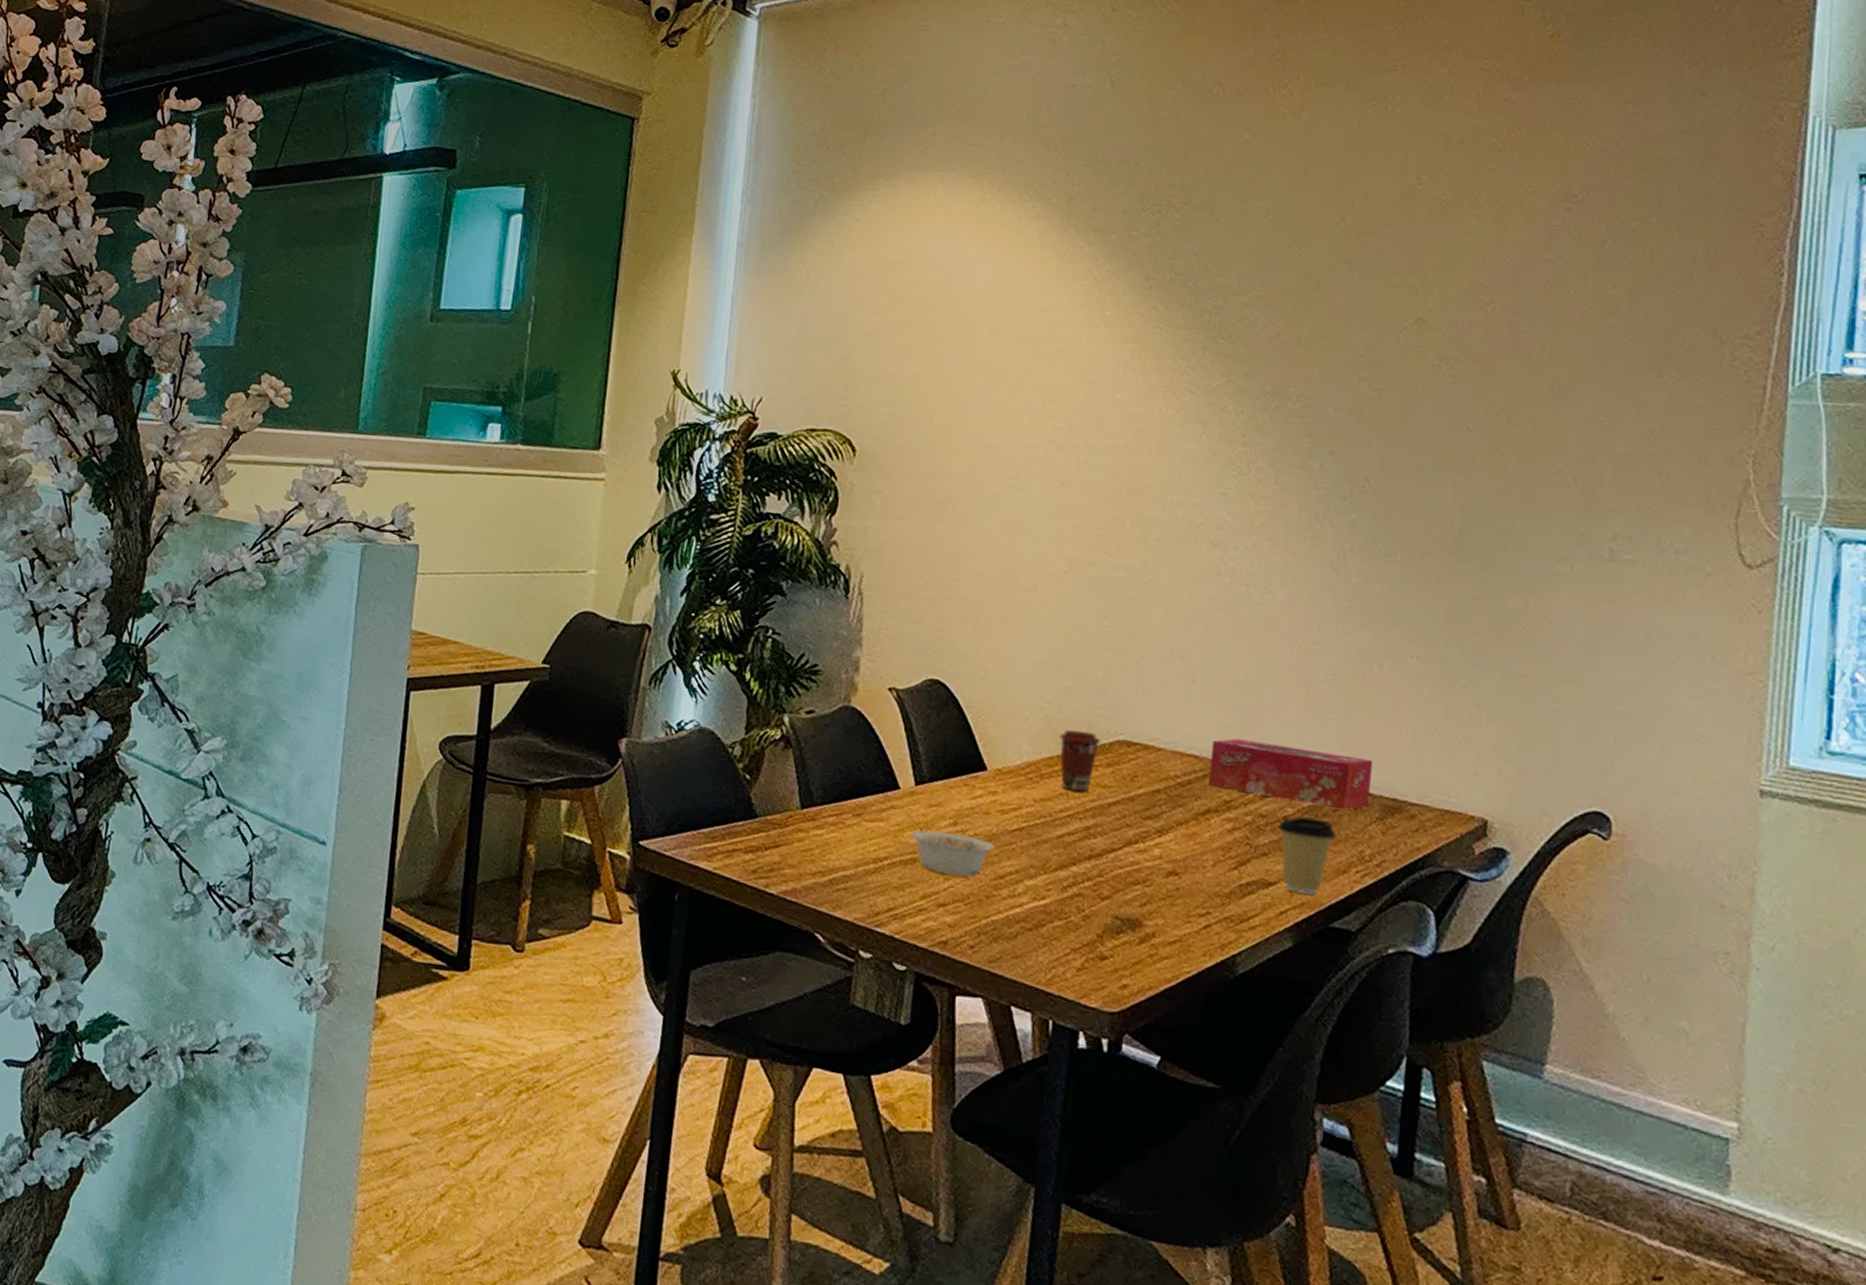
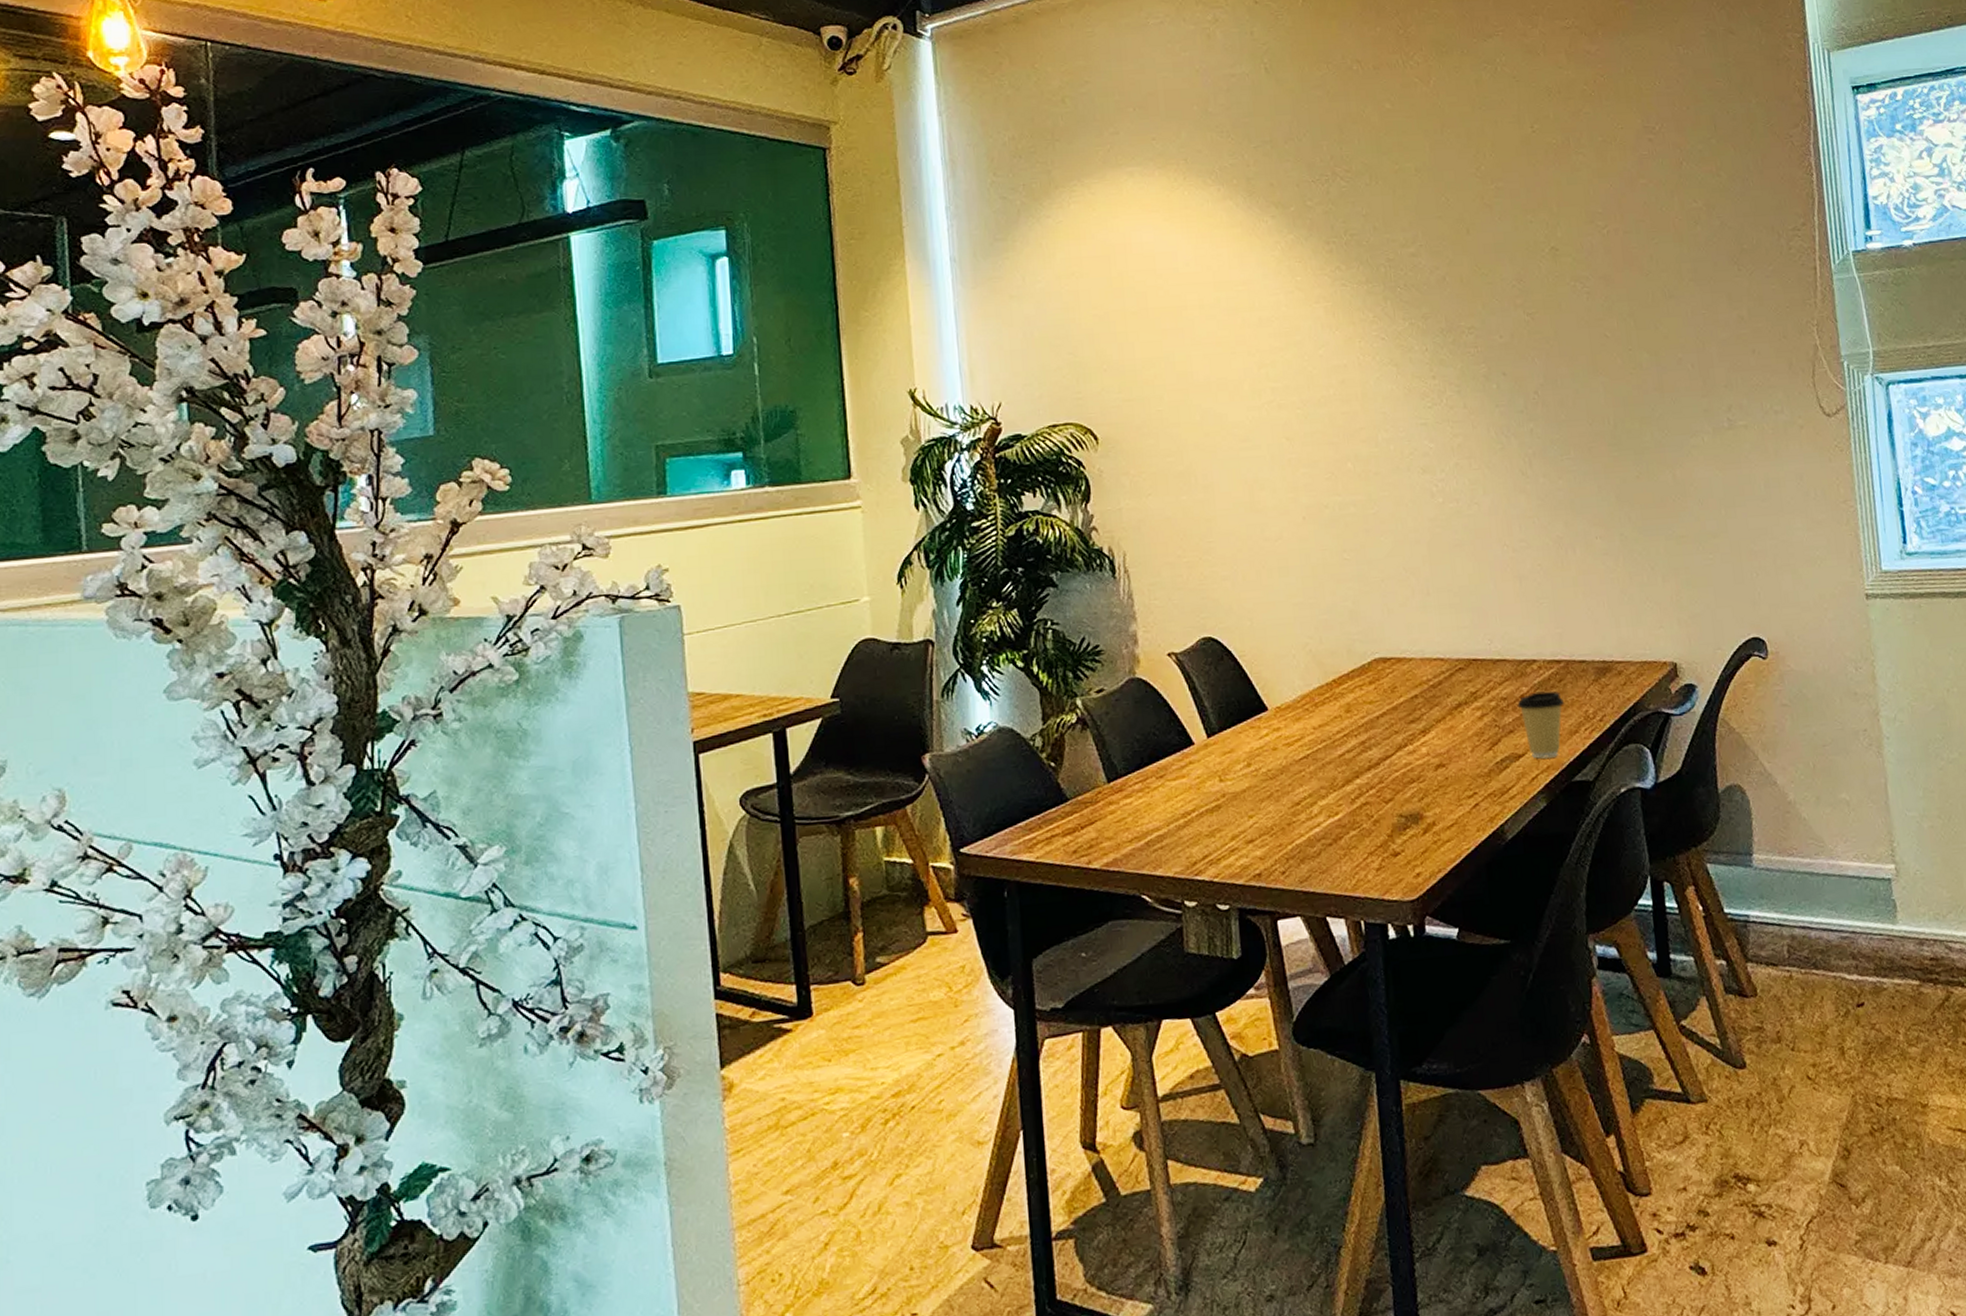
legume: present [910,830,994,877] -> none [1211,773,1287,813]
coffee cup: present [1059,730,1101,791] -> none [1325,657,1361,712]
tissue box: present [1208,738,1373,811] -> none [1453,631,1585,683]

